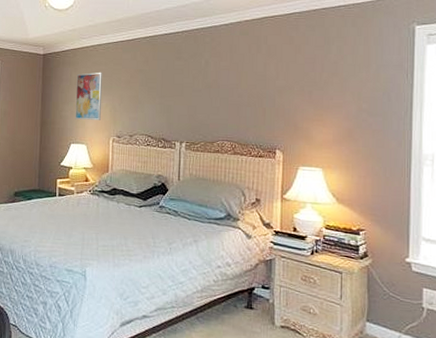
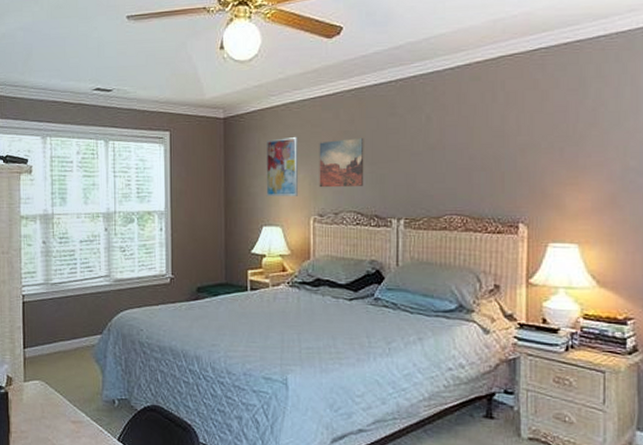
wall art: none [118,76,156,115] -> present [319,138,364,188]

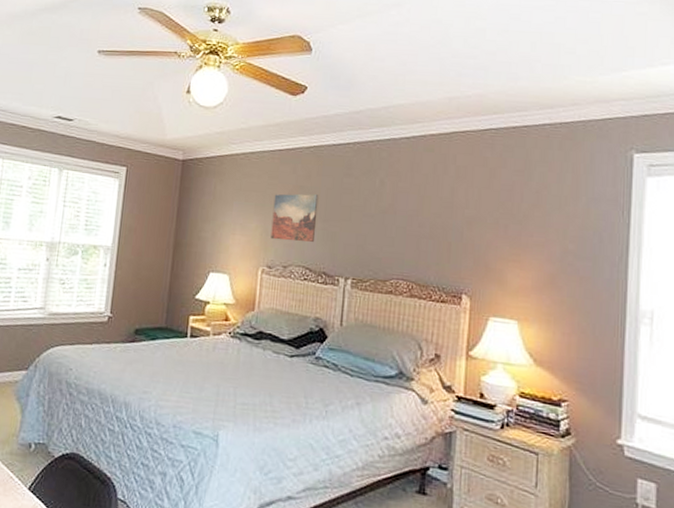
wall art: present [266,136,299,197] -> none [216,185,255,245]

